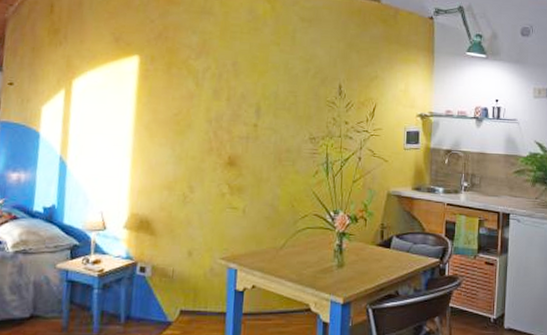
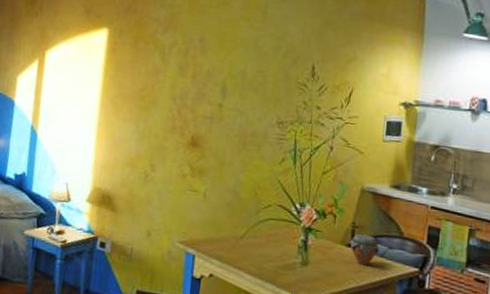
jar: none [379,233,406,262] -> present [349,233,380,266]

